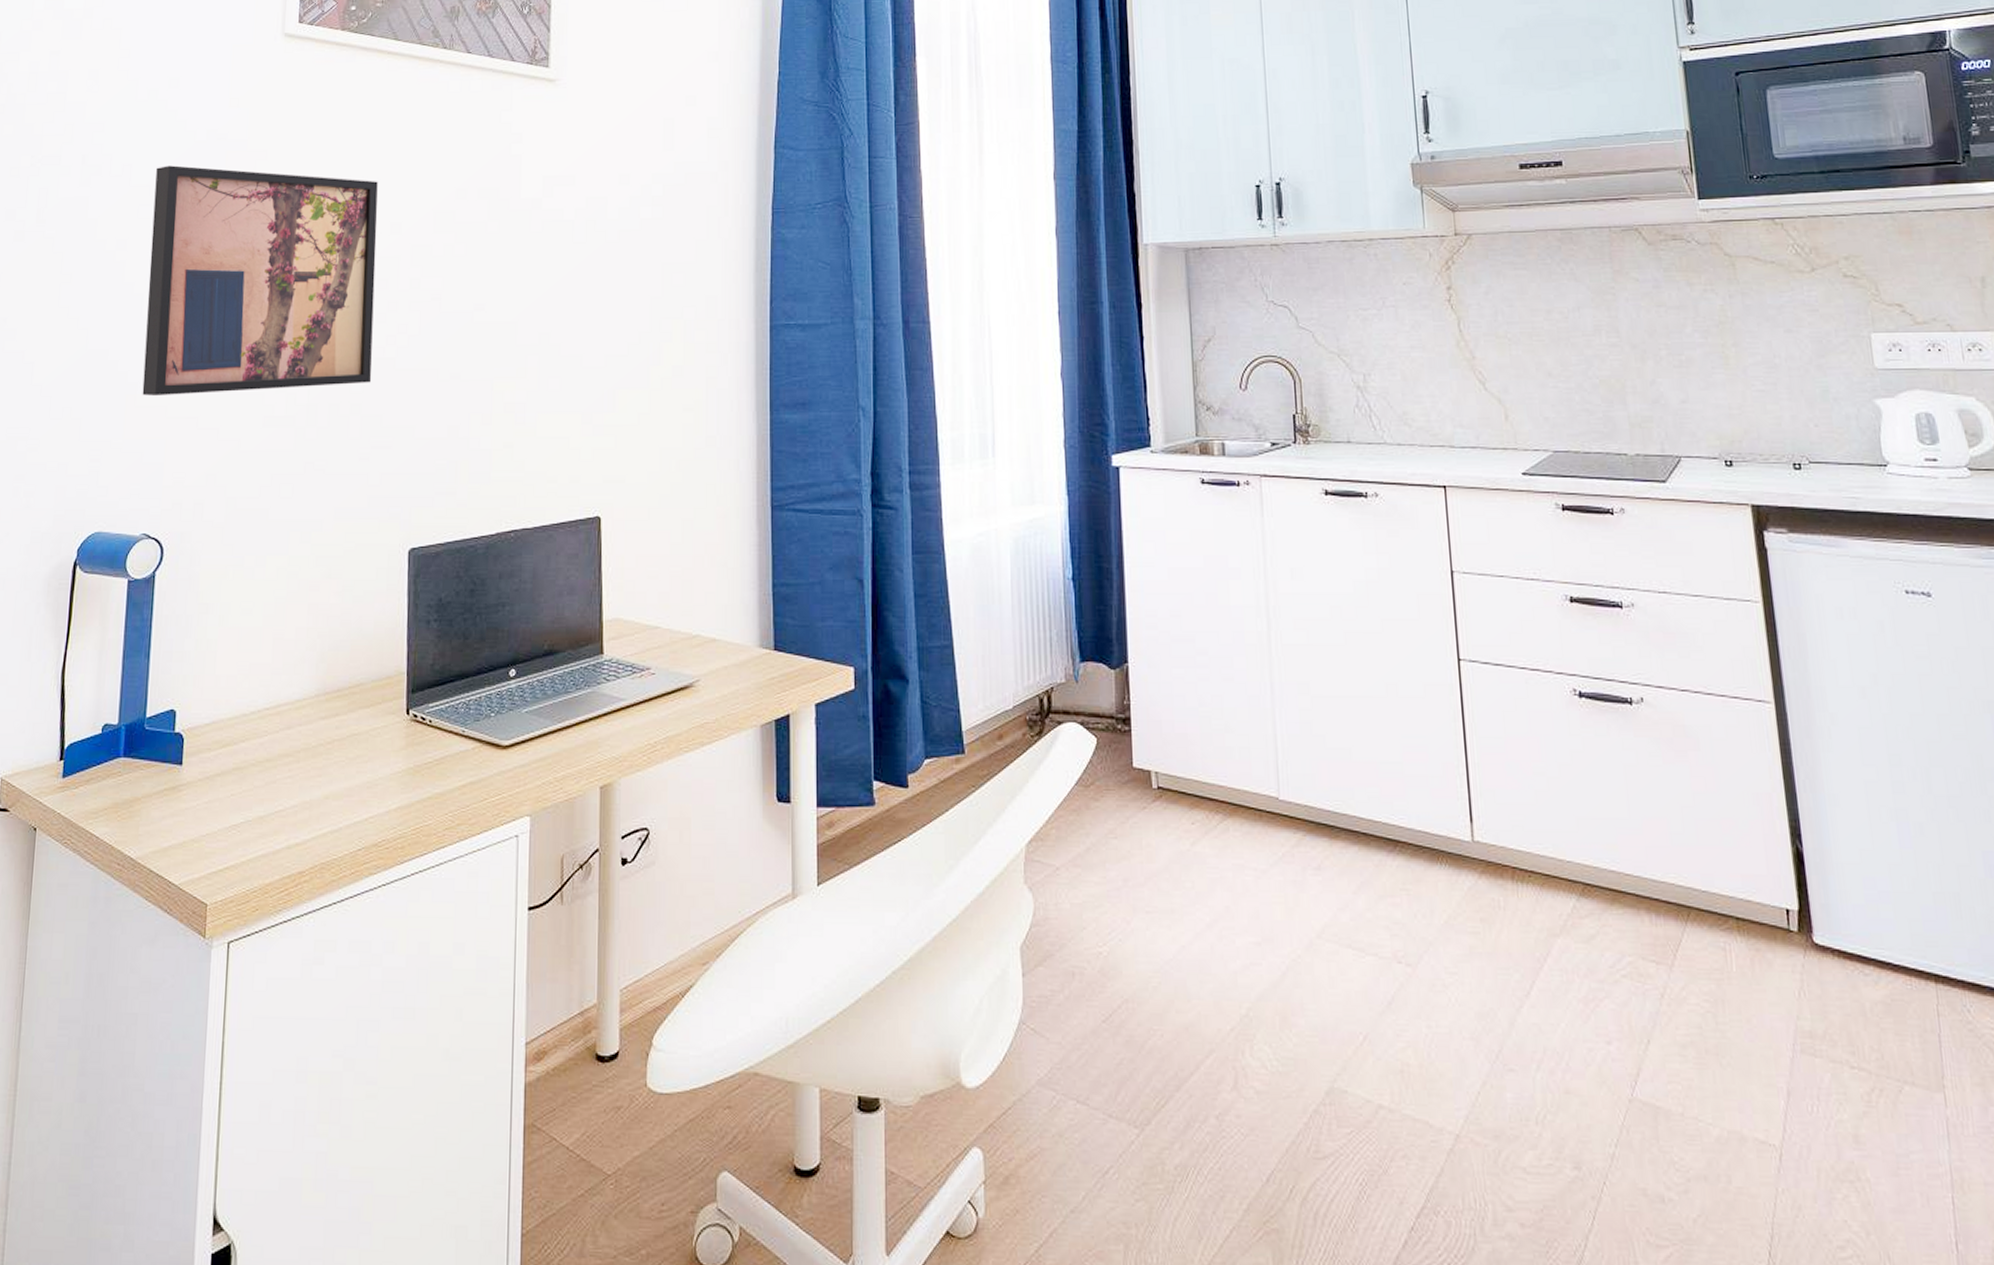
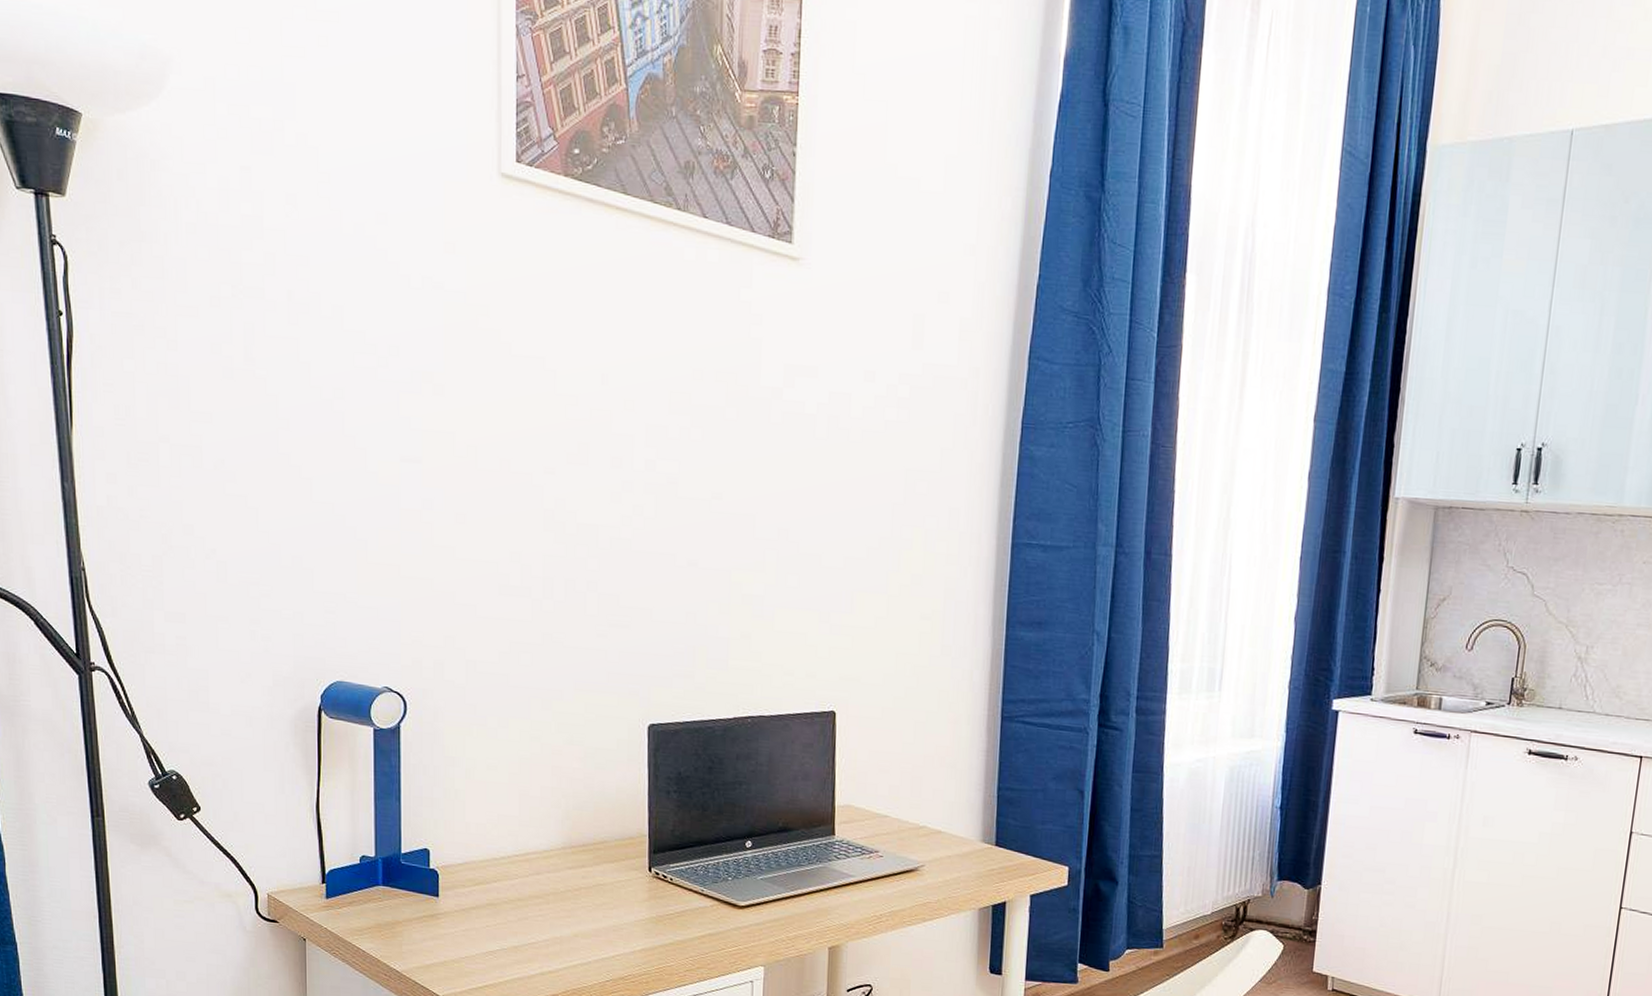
wall art: present [142,165,378,396] -> none [370,311,610,562]

